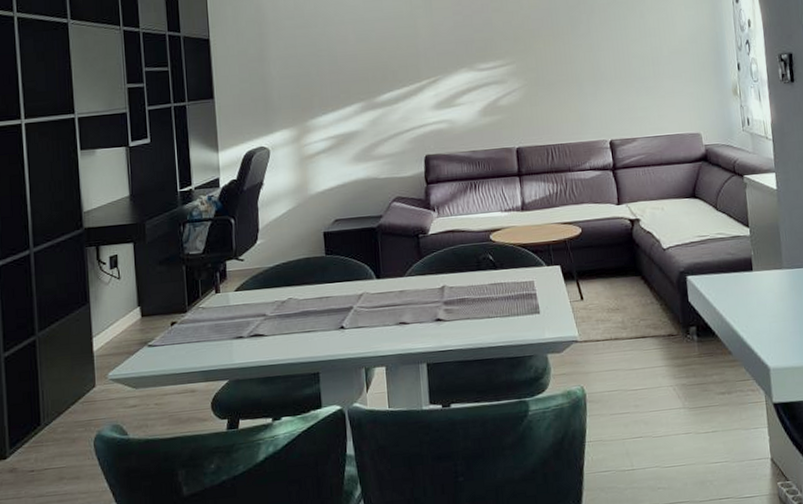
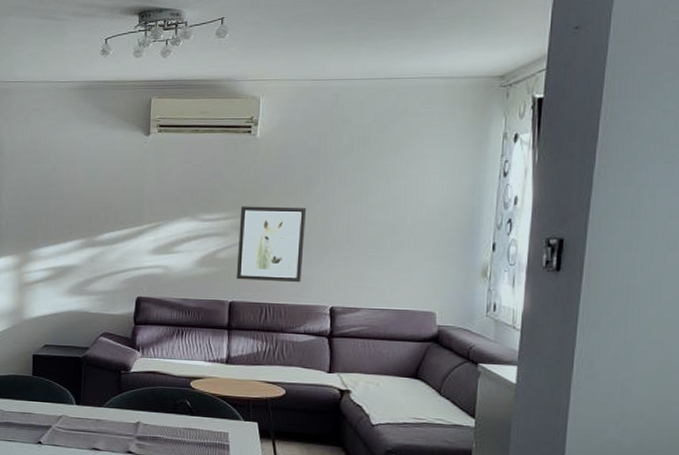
wall art: none [514,48,580,125] -> present [236,206,306,283]

